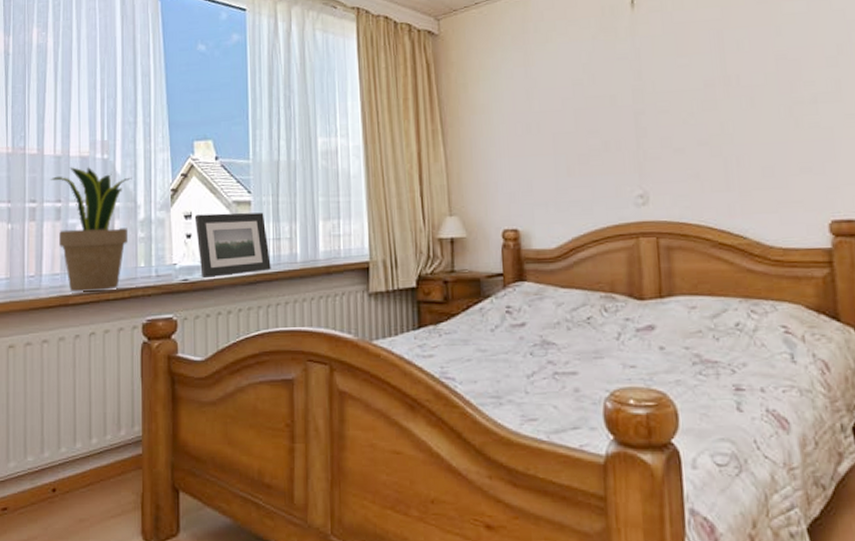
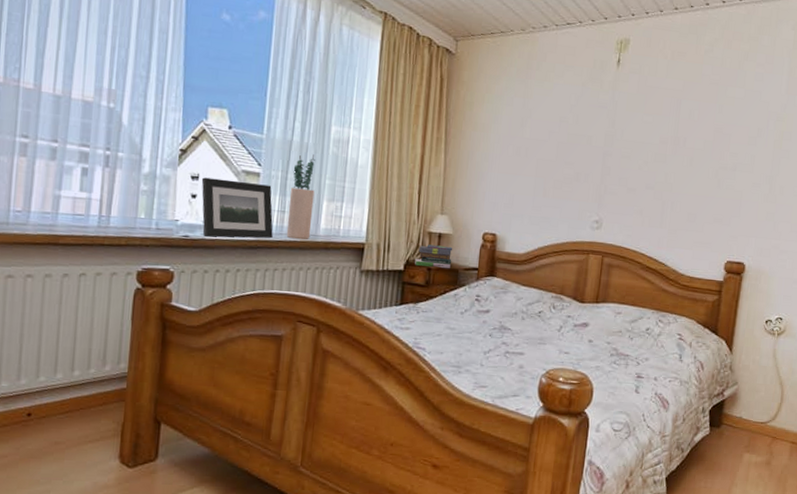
potted plant: present [50,166,132,293] -> none [46,109,139,236]
vase: none [283,172,310,268] -> present [286,154,316,240]
books: none [427,252,471,280] -> present [414,244,453,269]

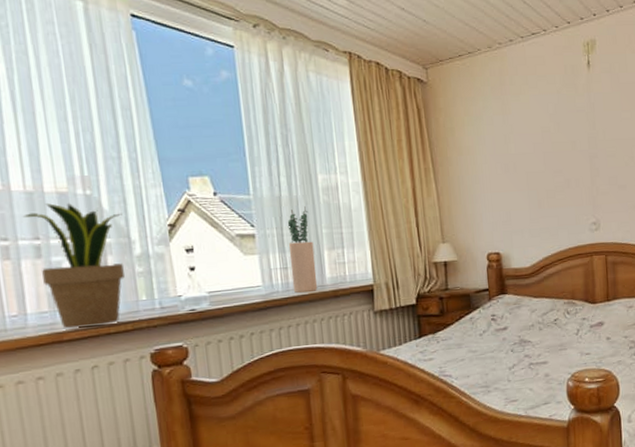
potted plant: none [46,109,139,236] -> present [22,202,125,329]
picture frame: present [201,177,273,239] -> none [196,244,280,307]
books: present [414,244,453,269] -> none [425,272,462,297]

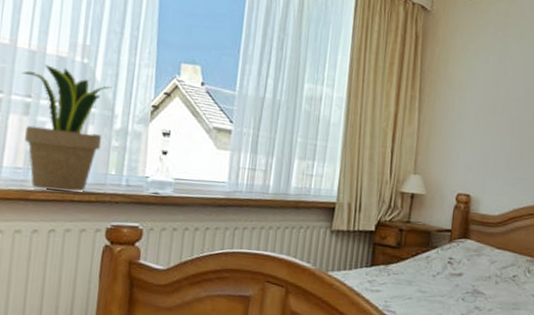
vase: present [287,206,318,294] -> none [256,112,288,199]

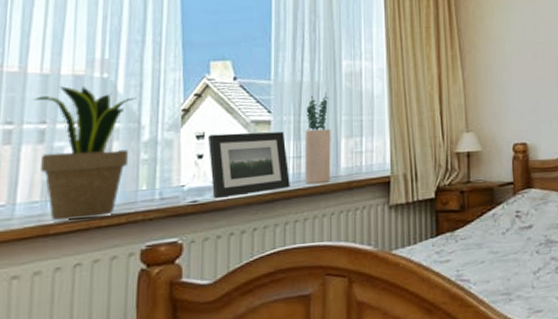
picture frame: none [172,134,244,197] -> present [207,131,290,198]
vase: none [256,112,288,199] -> present [304,92,331,185]

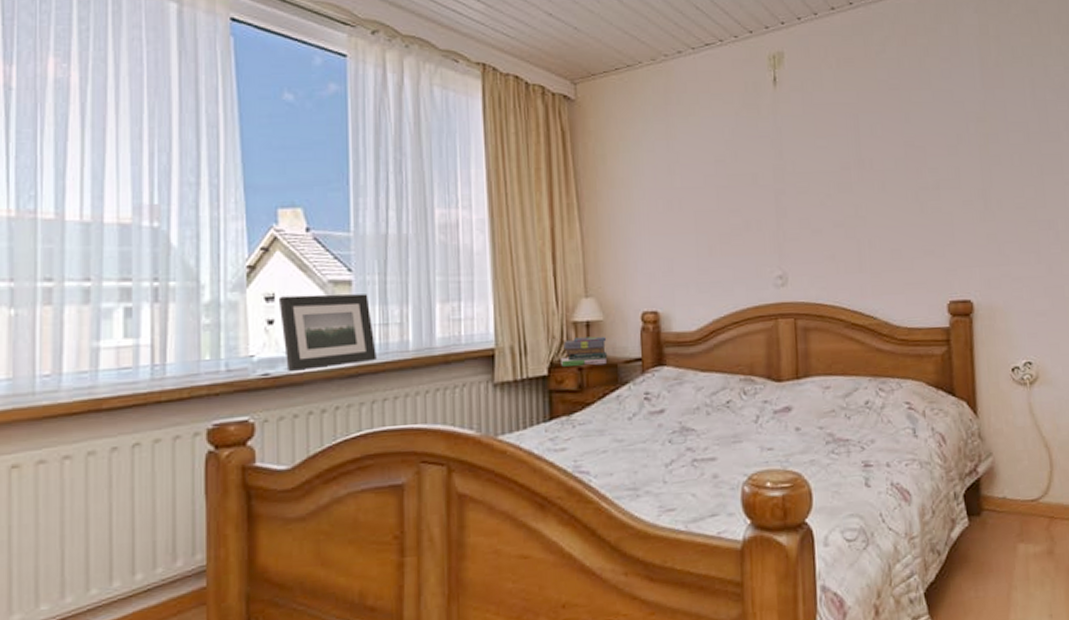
potted plant: present [33,85,137,221] -> none [74,236,193,394]
vase: present [304,92,331,185] -> none [392,247,425,358]
books: none [445,164,485,191] -> present [559,336,608,367]

